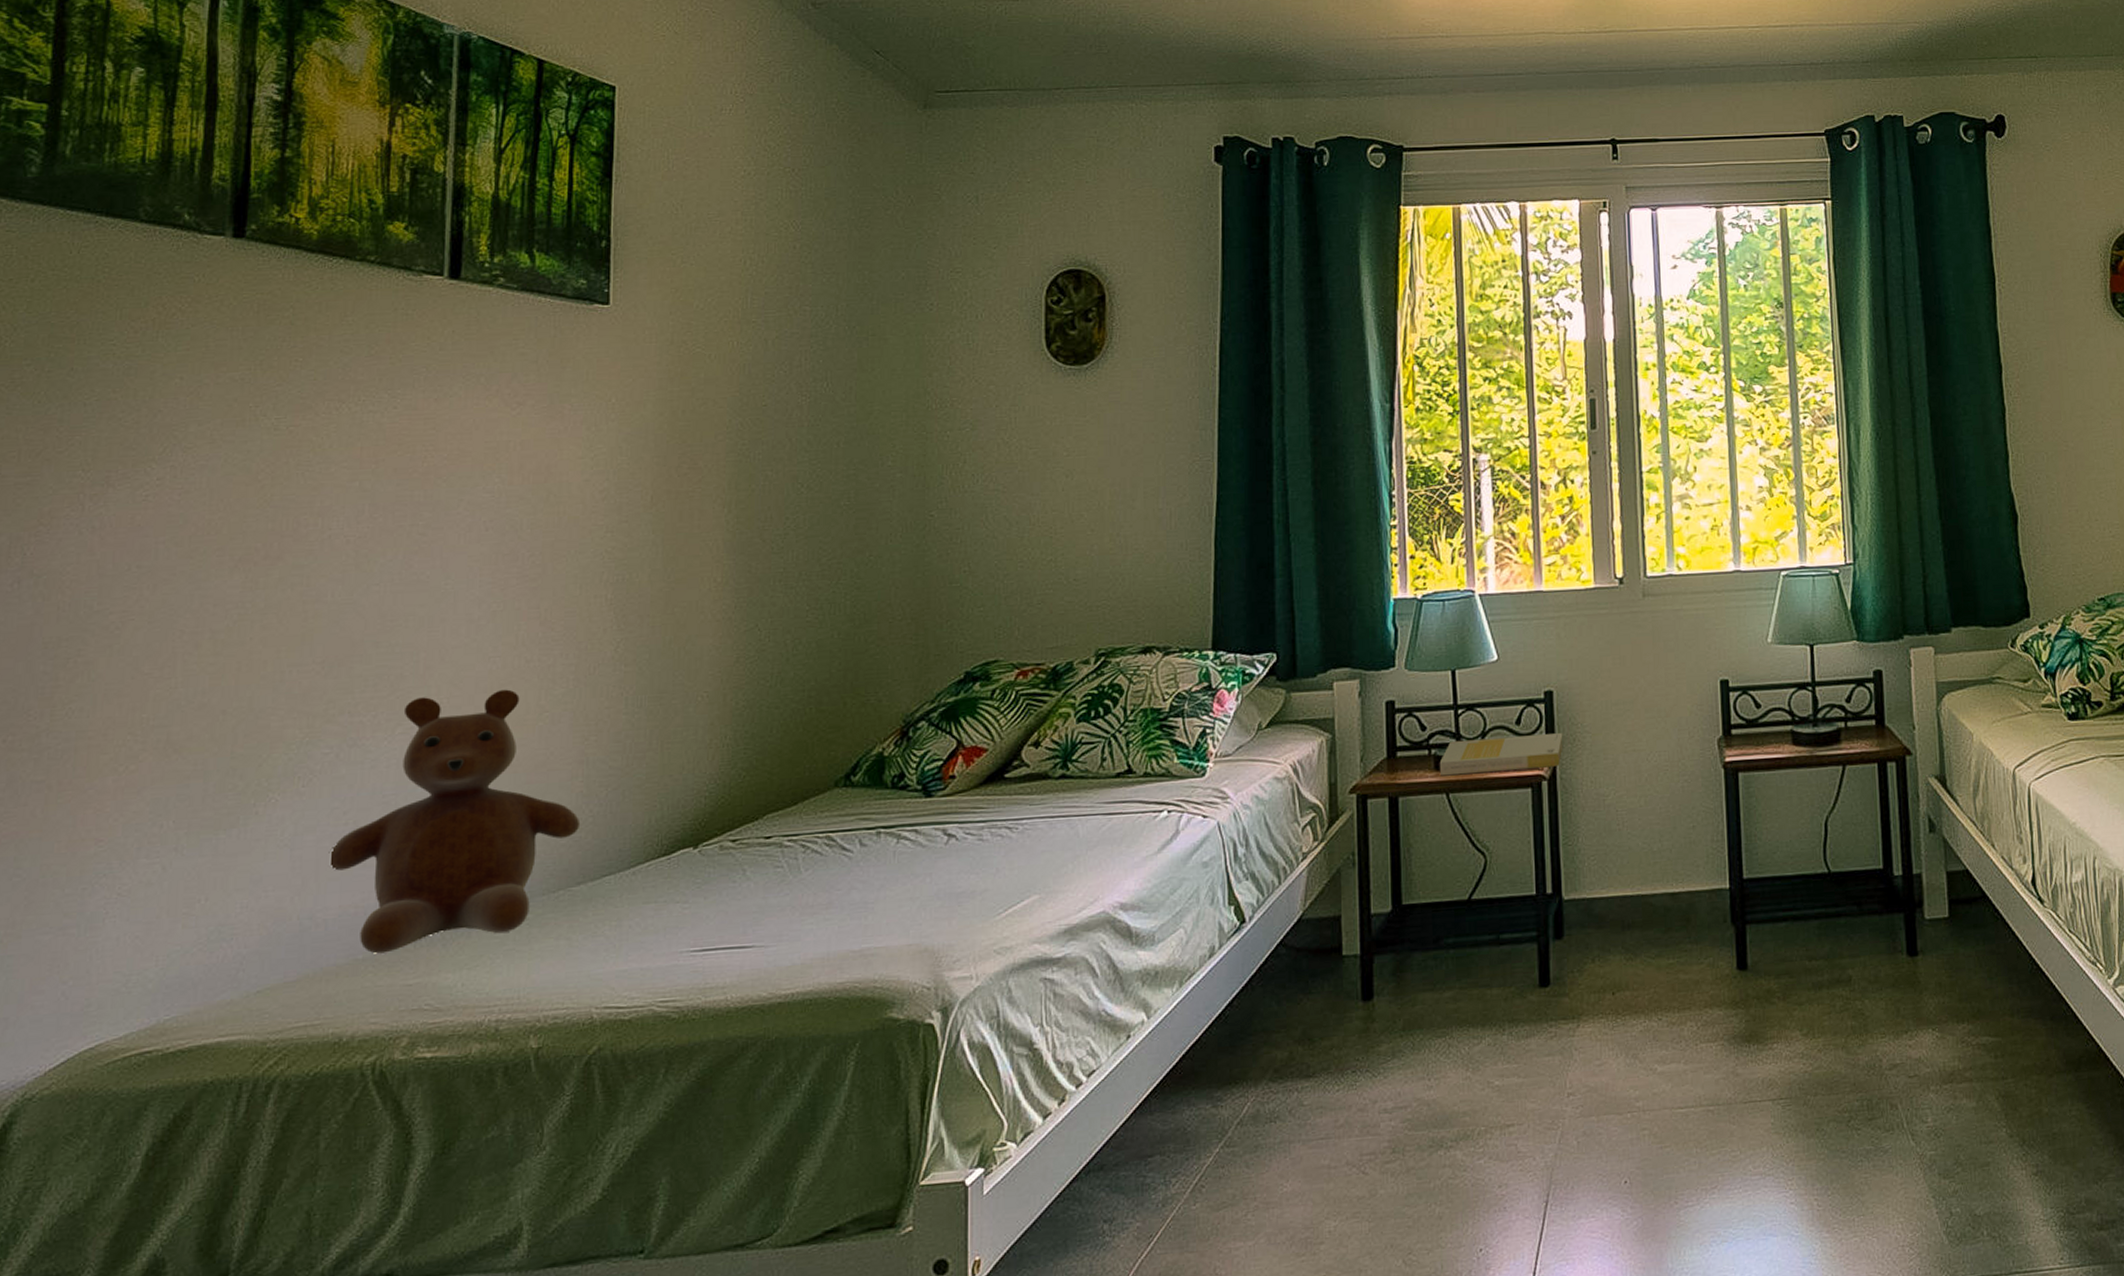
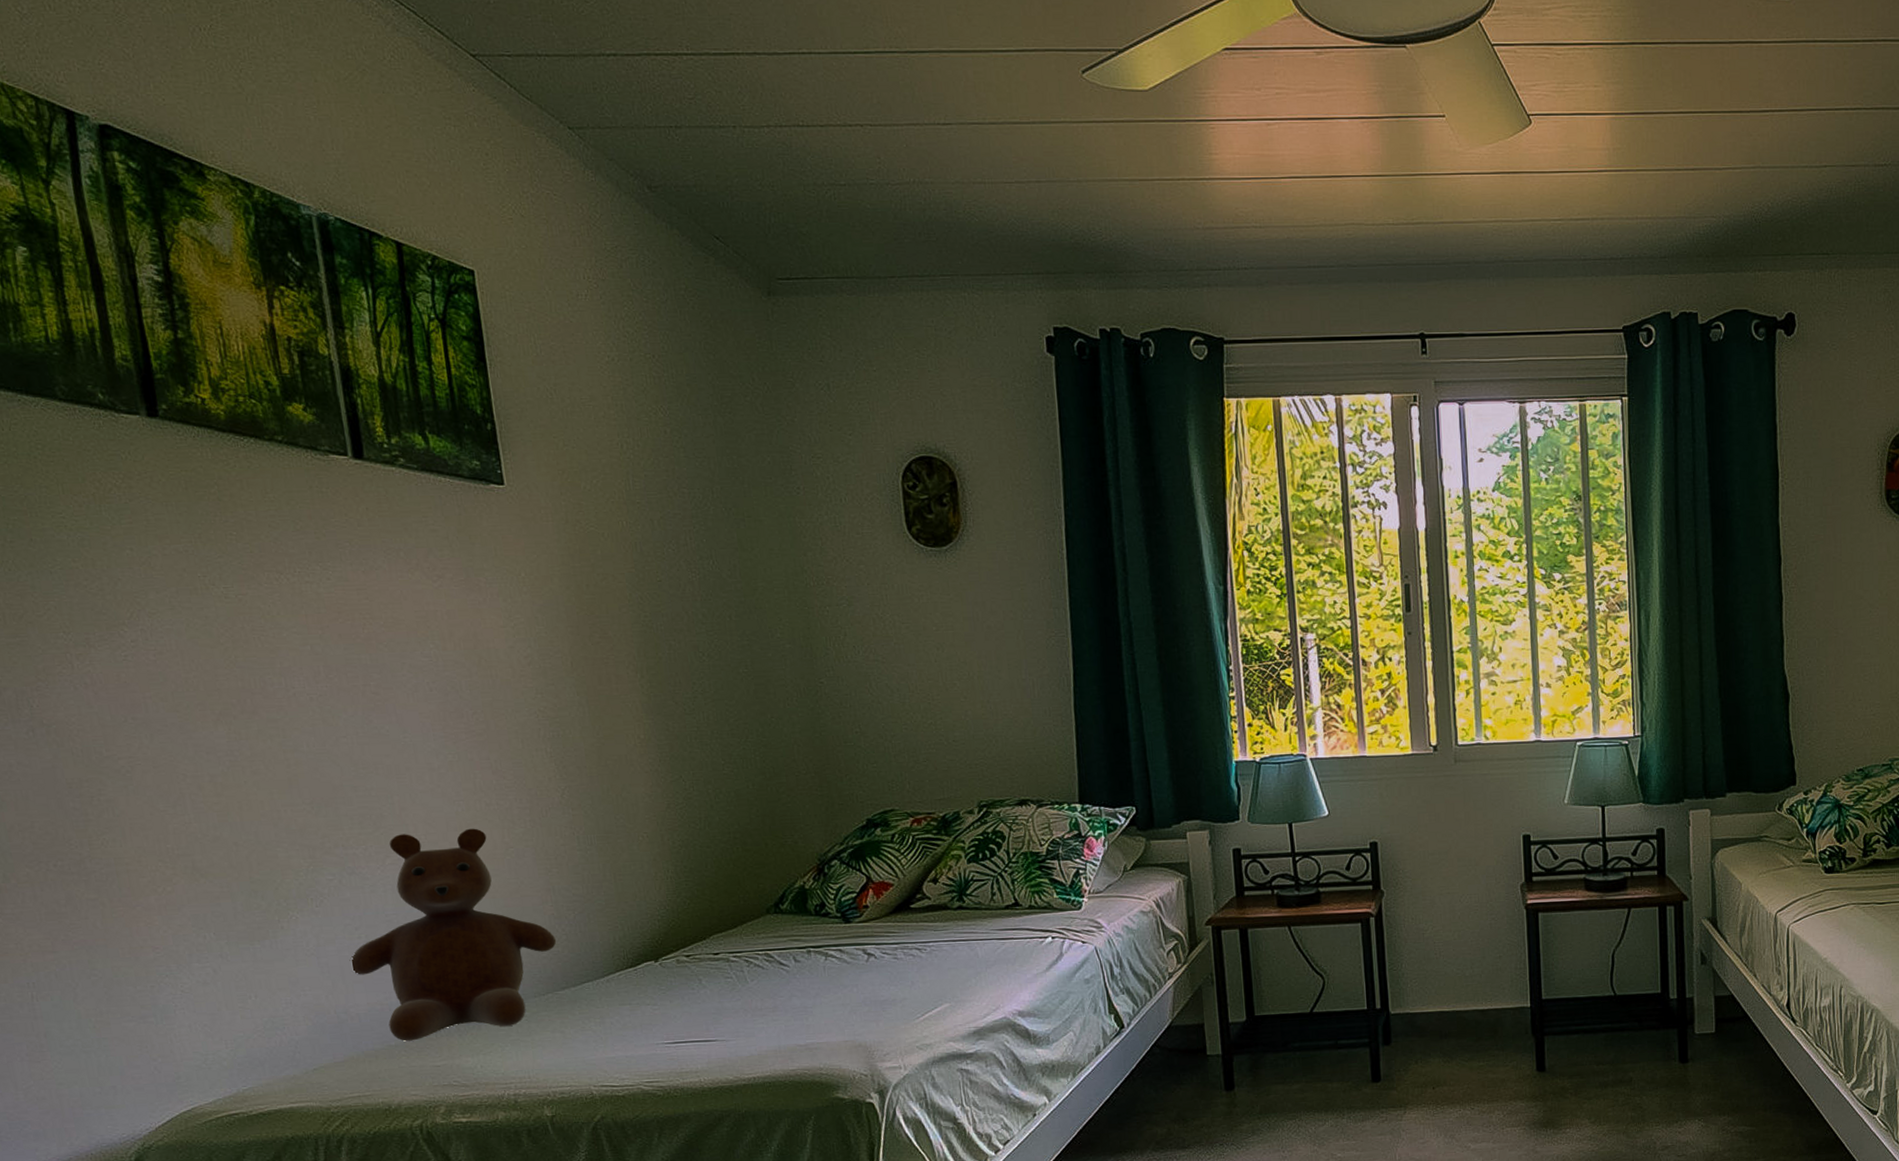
book: present [1439,733,1564,776] -> none [1281,878,1388,912]

